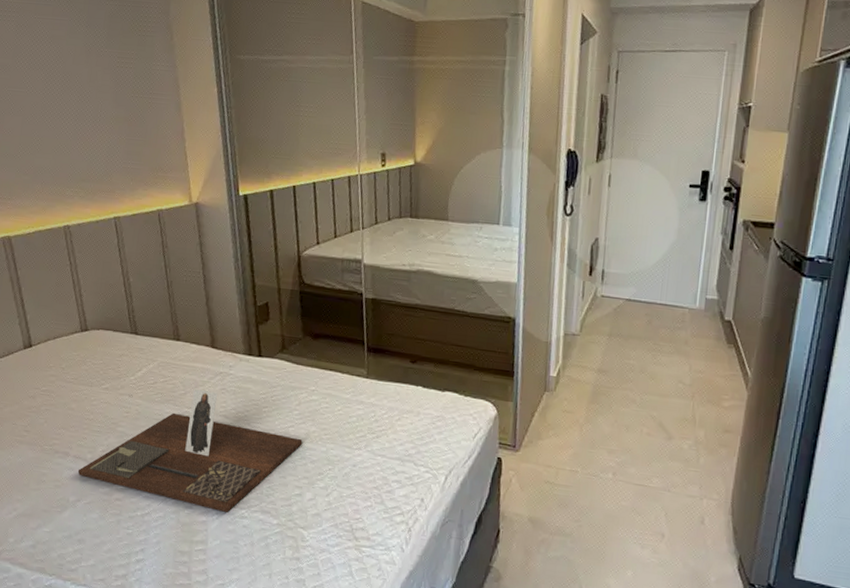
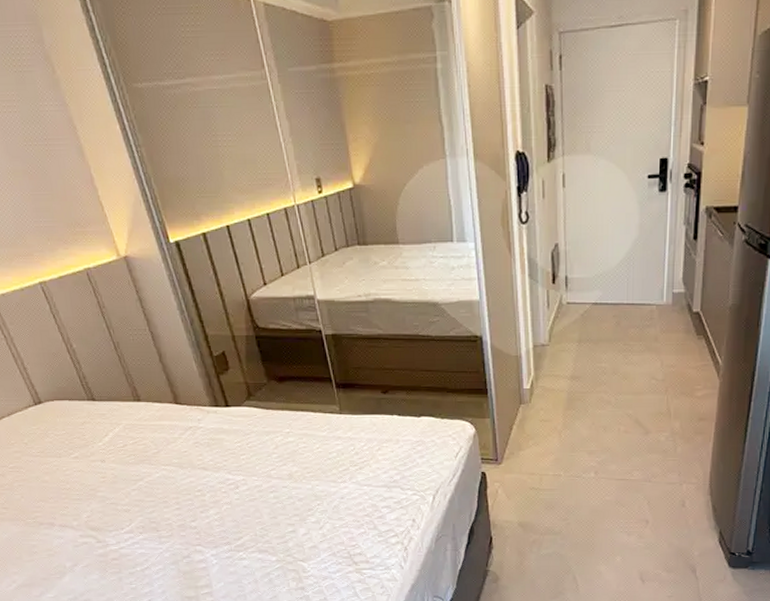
decorative tray: present [77,388,303,513] -> none [67,445,287,556]

